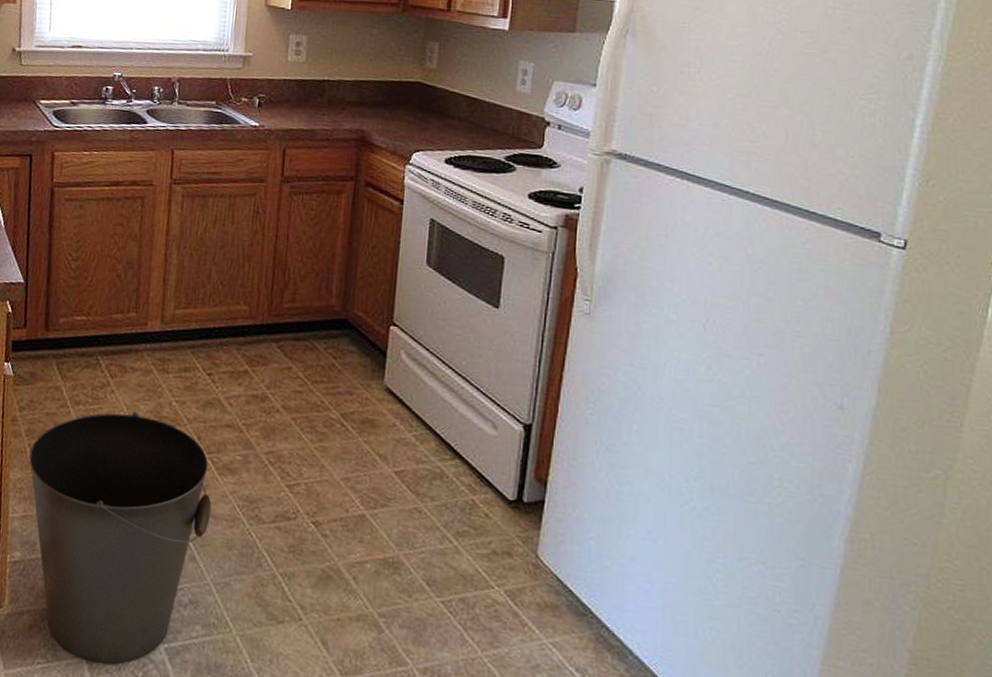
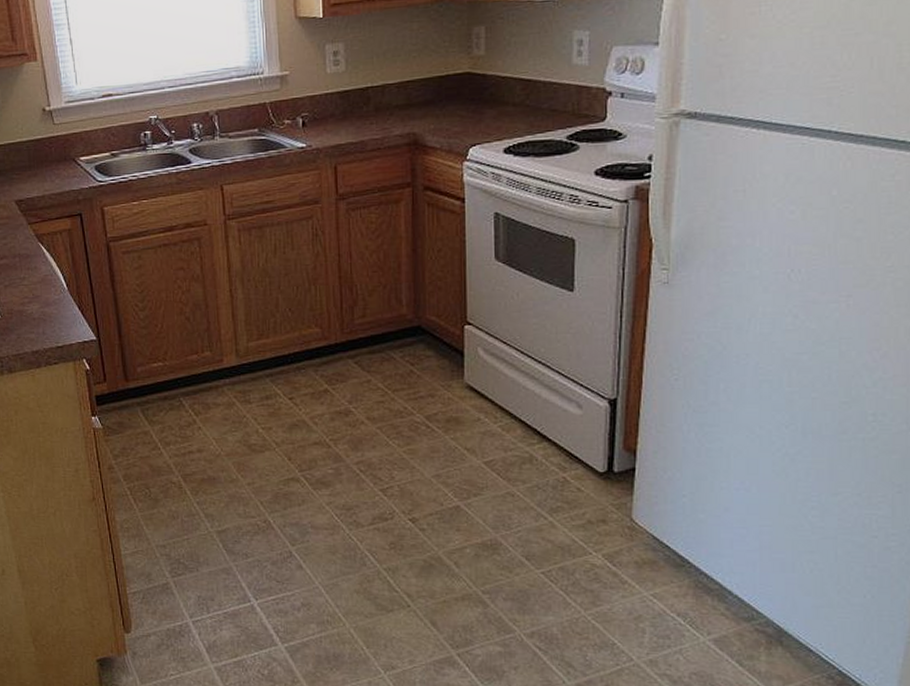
bucket: present [29,411,212,664] -> none [131,443,311,667]

